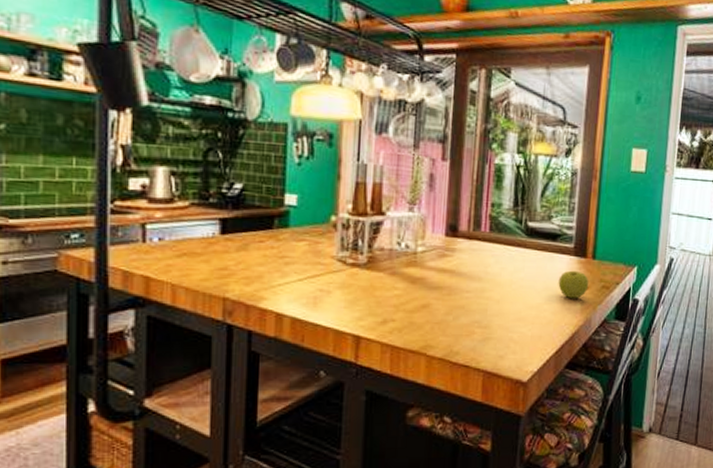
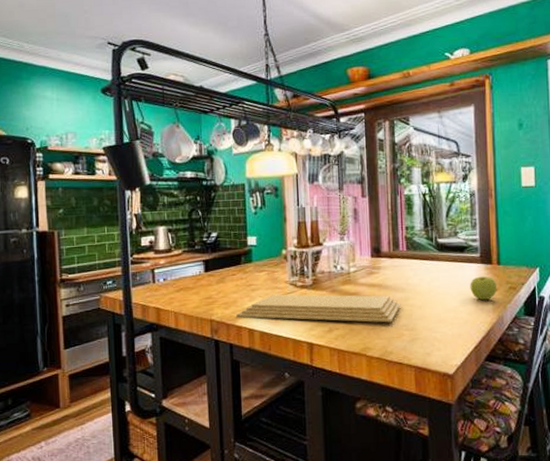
cutting board: none [260,271,476,317] -> present [236,294,401,323]

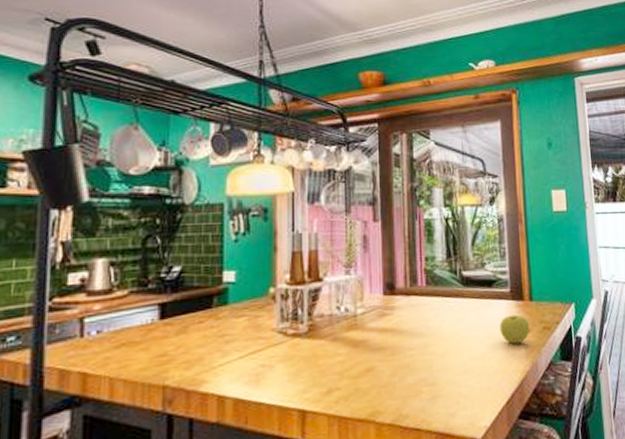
cutting board: present [236,294,401,323] -> none [201,342,420,381]

